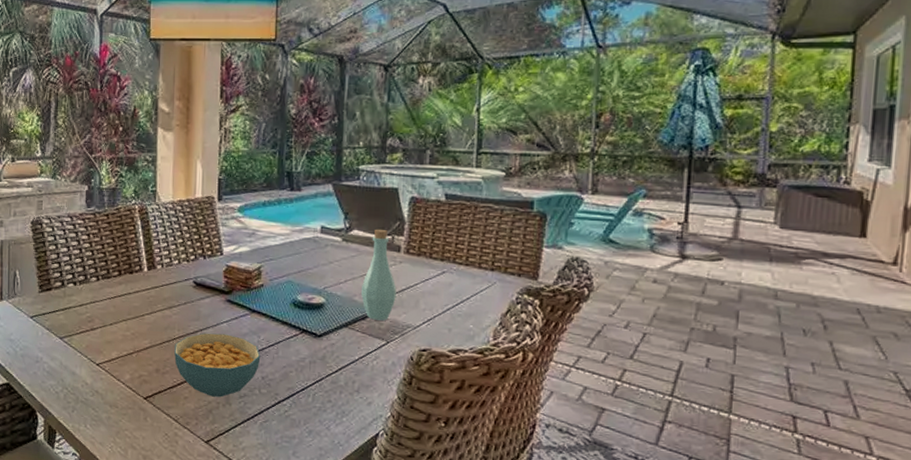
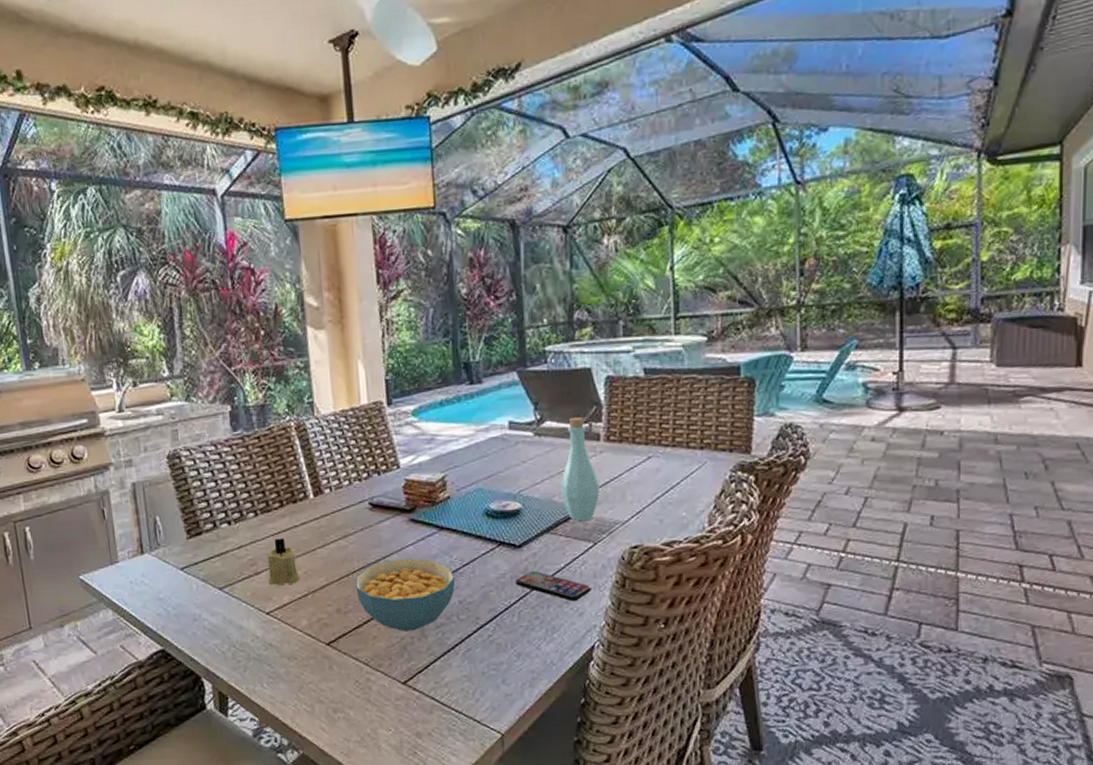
candle: none [101,302,128,342] -> present [267,538,300,585]
smartphone: none [313,359,381,392] -> present [515,570,591,602]

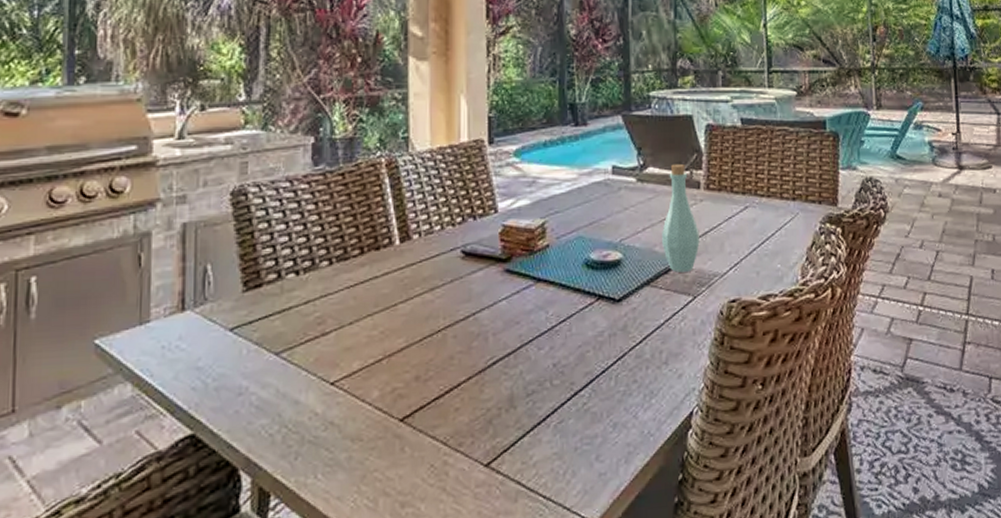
candle: present [267,538,300,585] -> none [337,291,375,348]
cereal bowl: present [355,558,456,632] -> none [440,314,550,402]
smartphone: present [515,570,591,602] -> none [613,327,690,362]

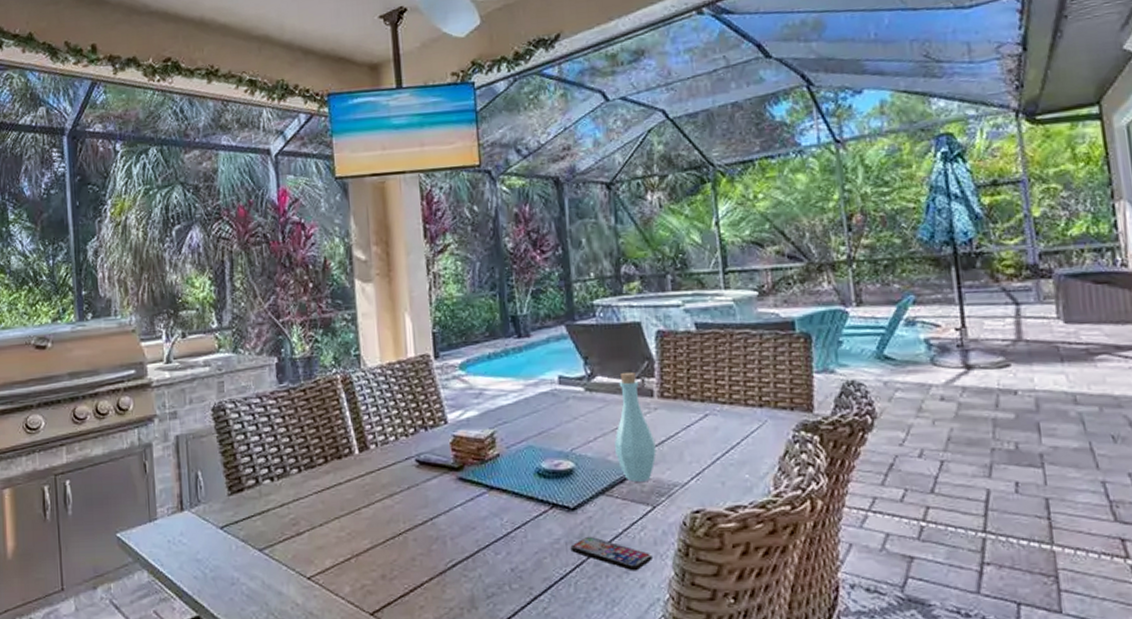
smartphone: none [613,327,690,362] -> present [570,536,652,571]

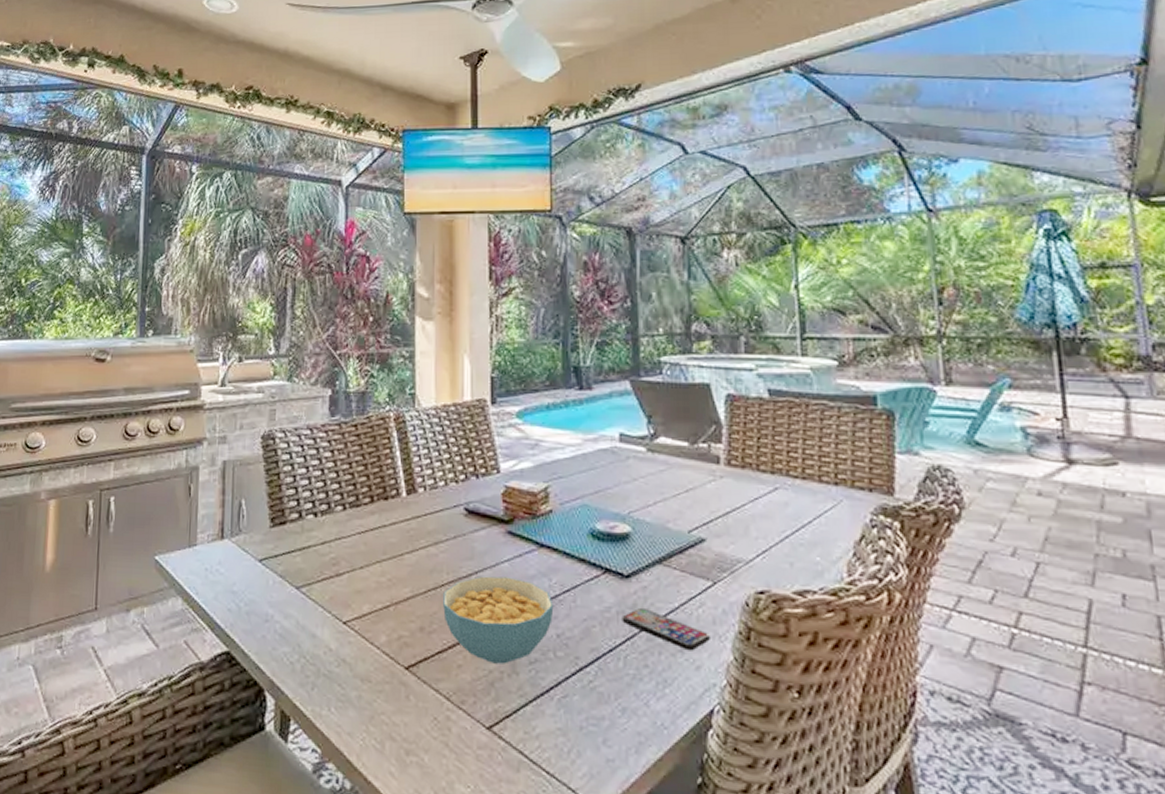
cereal bowl: none [401,520,507,601] -> present [443,576,554,664]
bottle: present [614,371,657,482] -> none [676,435,720,554]

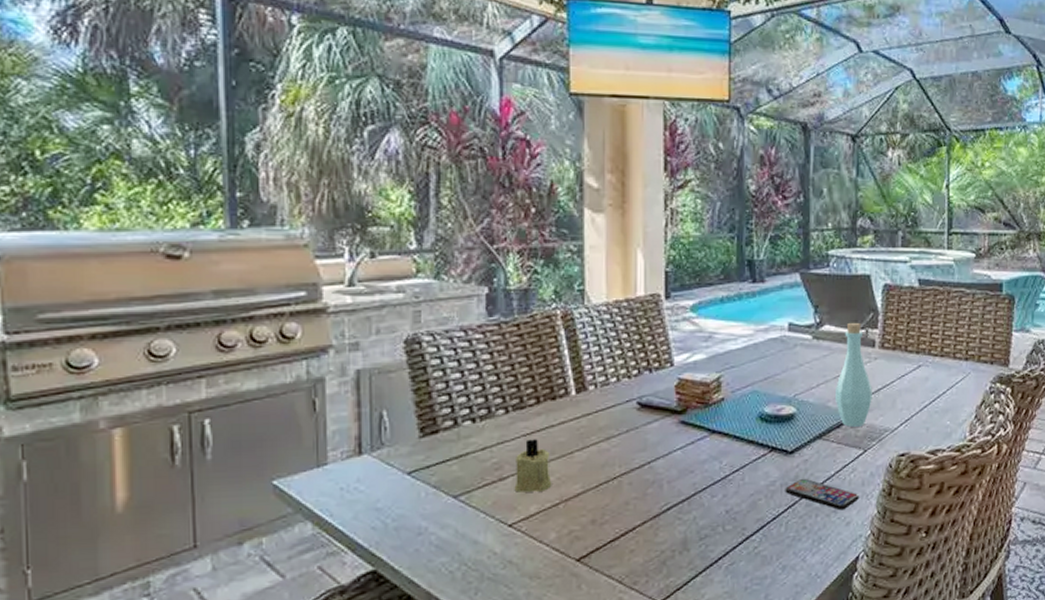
candle: none [349,537,383,592] -> present [514,439,552,493]
cereal bowl: present [443,576,554,664] -> none [615,464,724,544]
bottle: none [676,435,720,554] -> present [836,322,872,427]

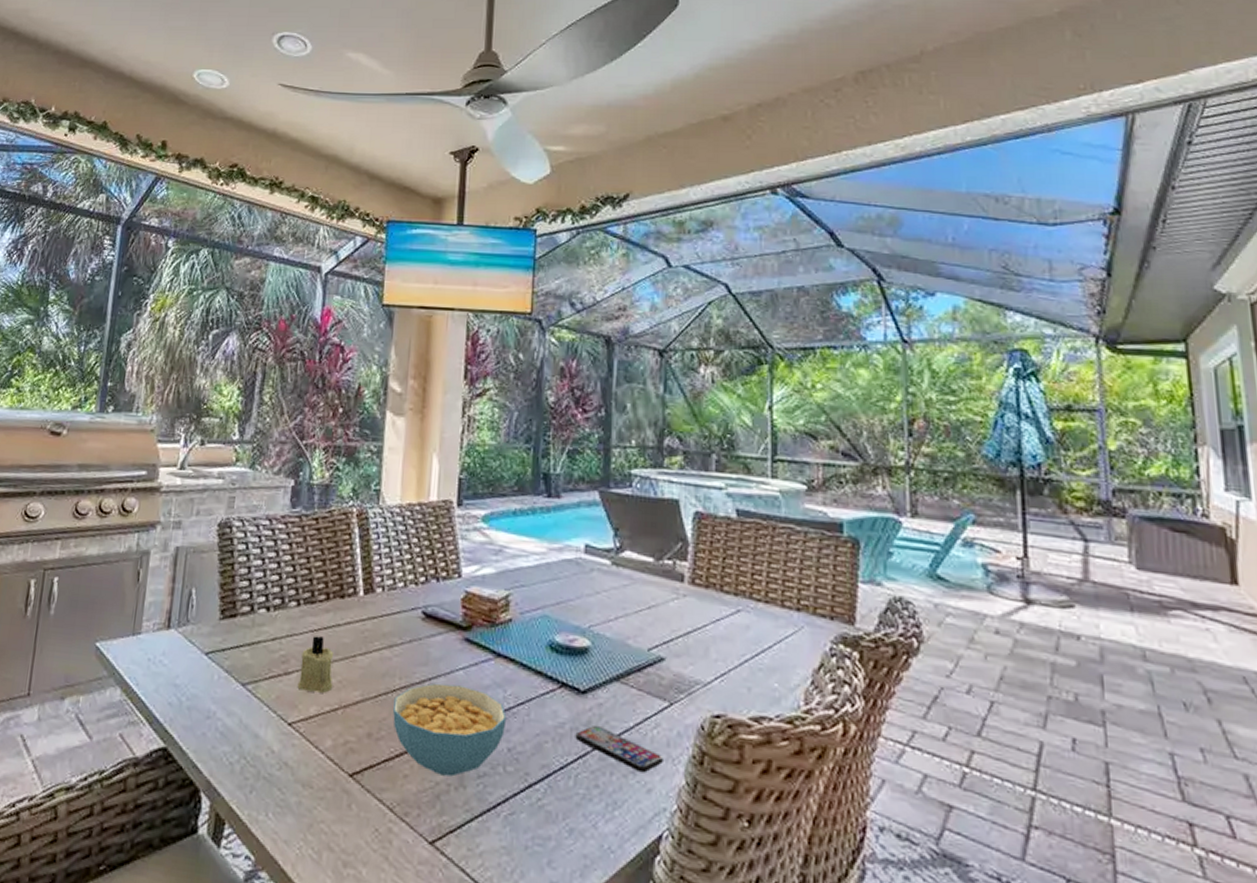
cereal bowl: none [615,464,724,544] -> present [393,683,507,777]
bottle: present [836,322,872,427] -> none [636,550,681,674]

